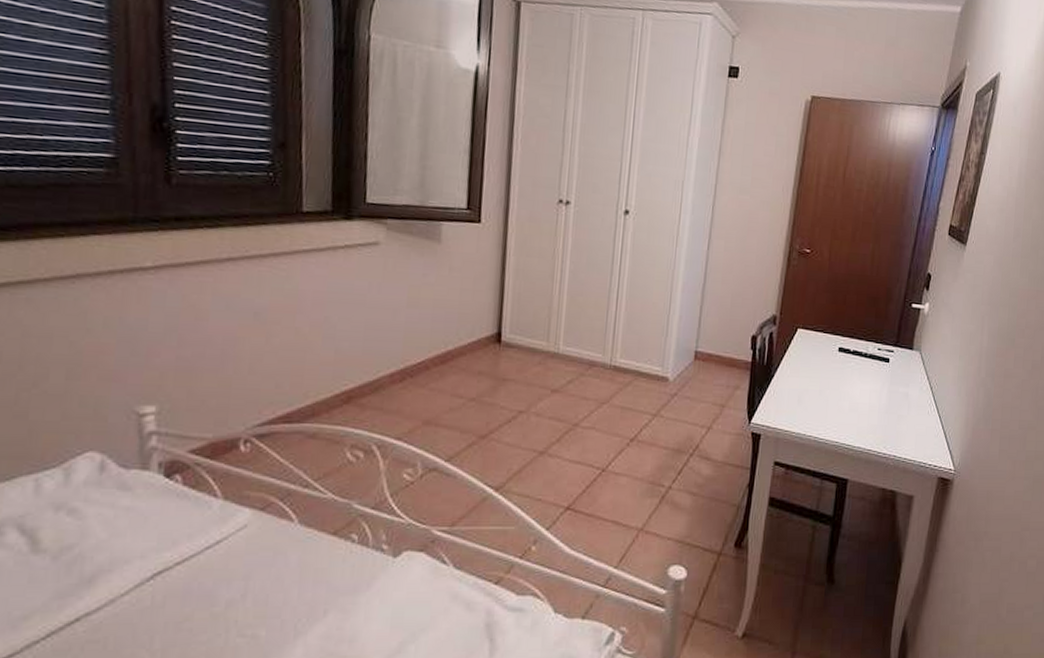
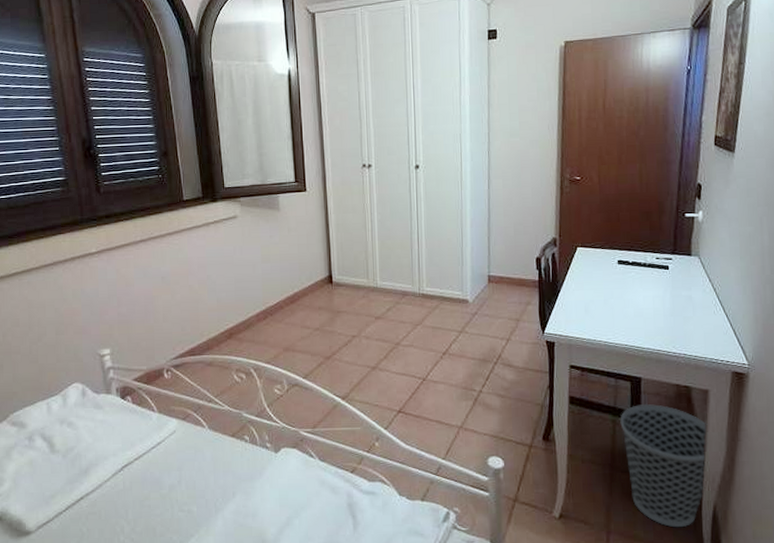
wastebasket: none [820,508,909,646] -> present [620,403,708,528]

